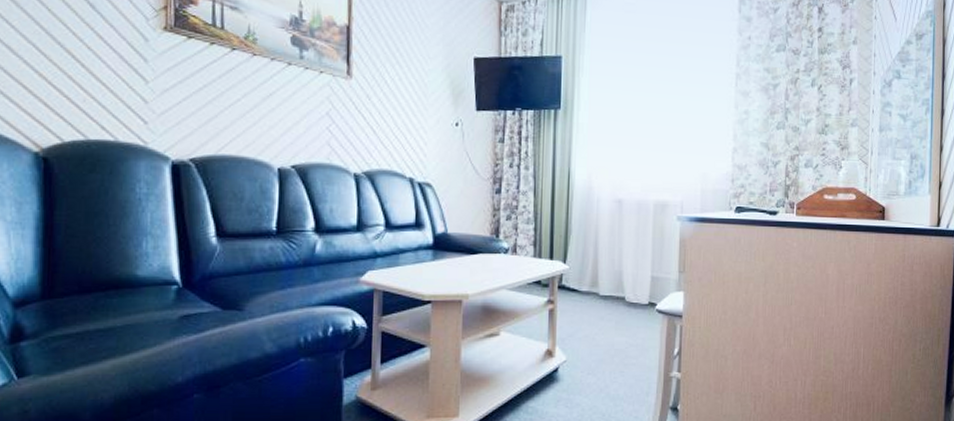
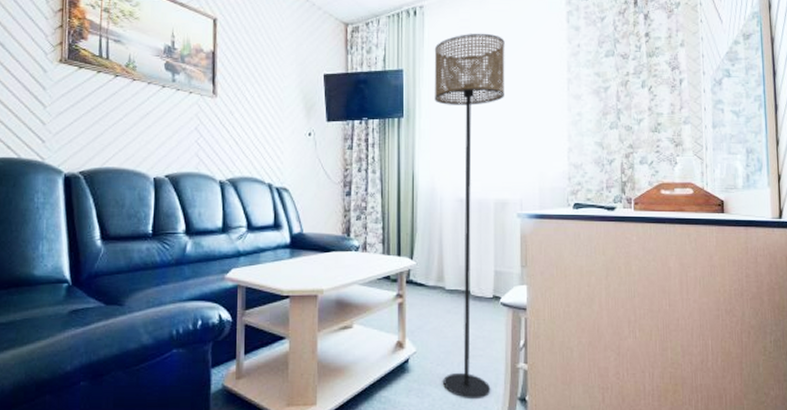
floor lamp: none [593,19,672,409] -> present [434,33,505,400]

